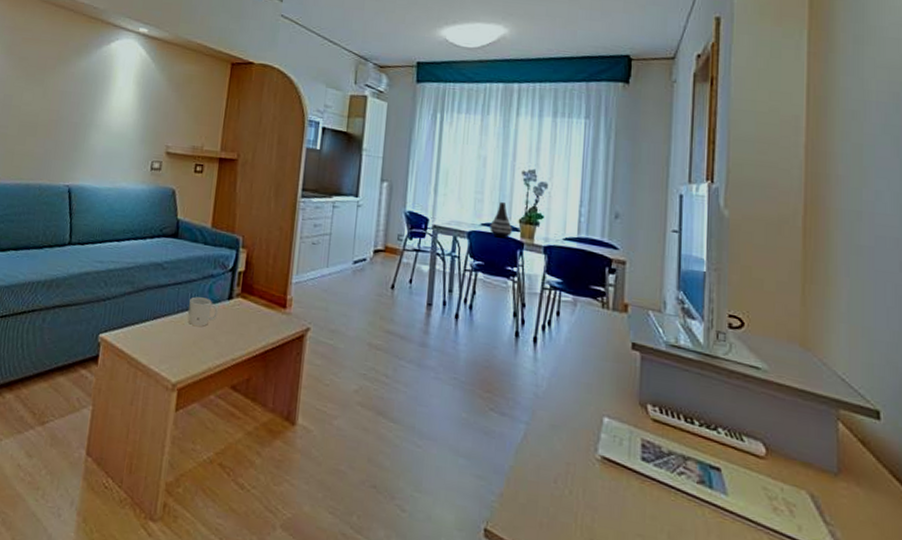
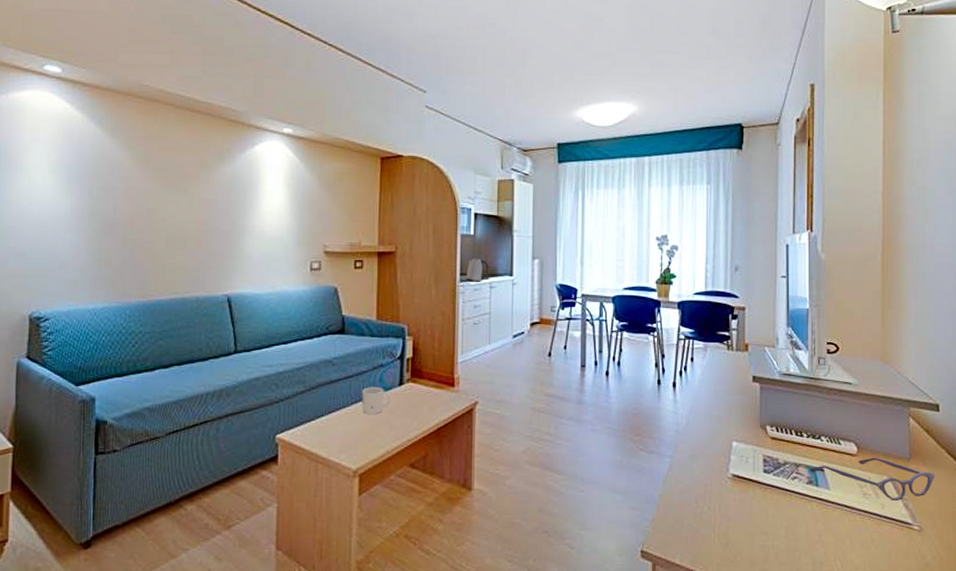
kettle: none [308,173,334,201] -> present [466,257,489,283]
vase: present [489,202,512,239] -> none [631,267,650,299]
eyeglasses: none [702,463,874,525] -> present [810,457,935,500]

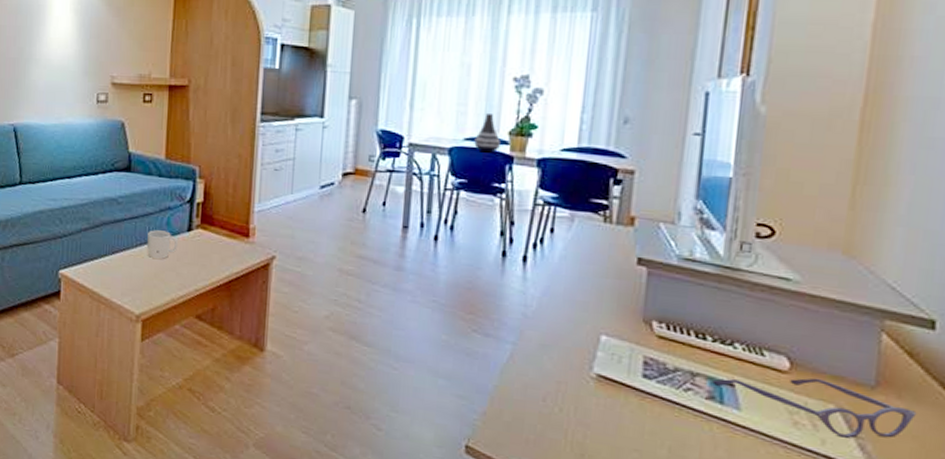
kettle: present [466,257,489,283] -> none [268,94,296,125]
vase: none [631,267,650,299] -> present [474,114,500,153]

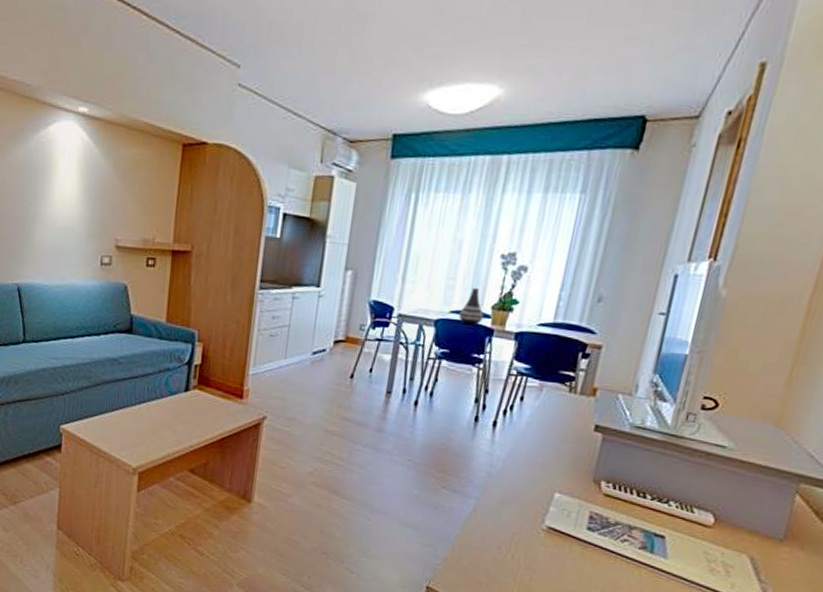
mug: present [147,230,178,260] -> none [145,389,175,418]
eyeglasses: present [712,378,917,438] -> none [646,532,814,583]

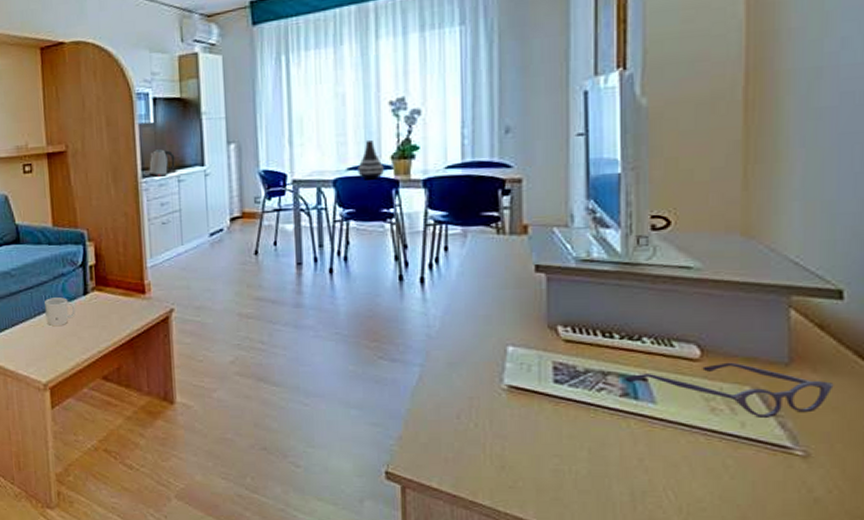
mug: none [145,389,175,418] -> present [45,297,76,327]
kettle: none [267,263,294,292] -> present [149,148,175,178]
eyeglasses: none [646,532,814,583] -> present [625,362,834,418]

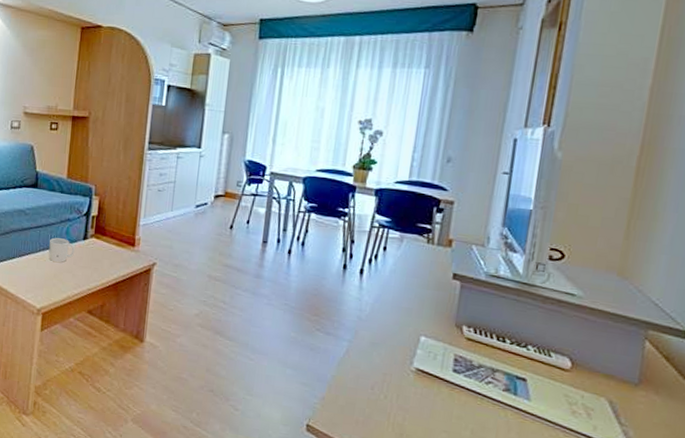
kettle: present [149,148,175,178] -> none [154,127,178,153]
vase: present [357,141,384,180] -> none [324,150,346,183]
eyeglasses: present [625,362,834,418] -> none [509,375,670,426]

